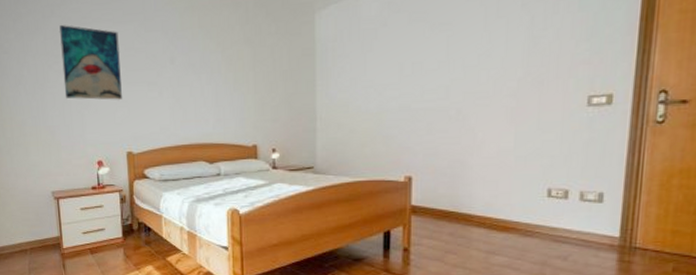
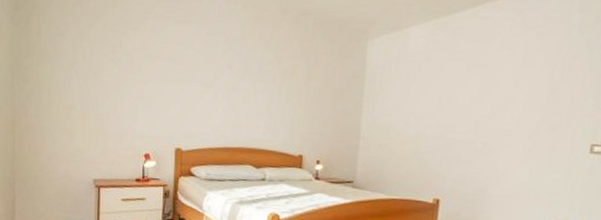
wall art: present [59,24,122,100] -> none [118,15,180,97]

